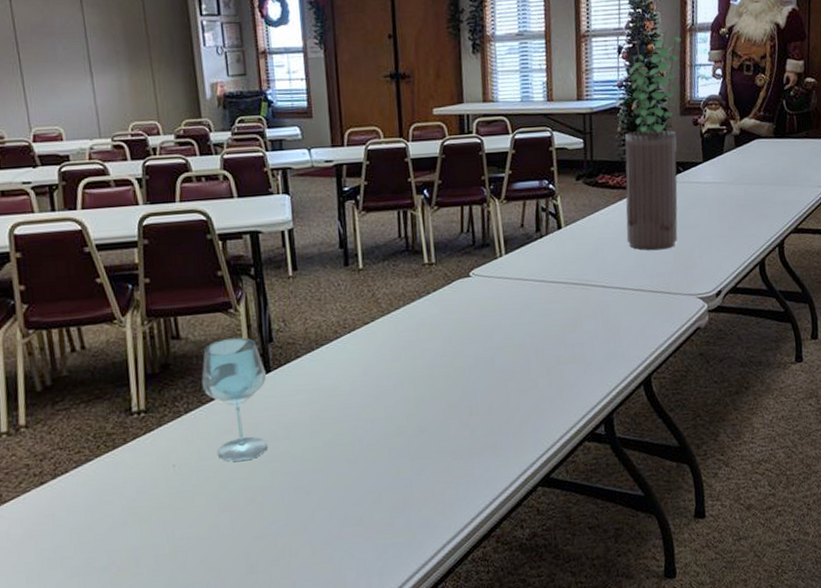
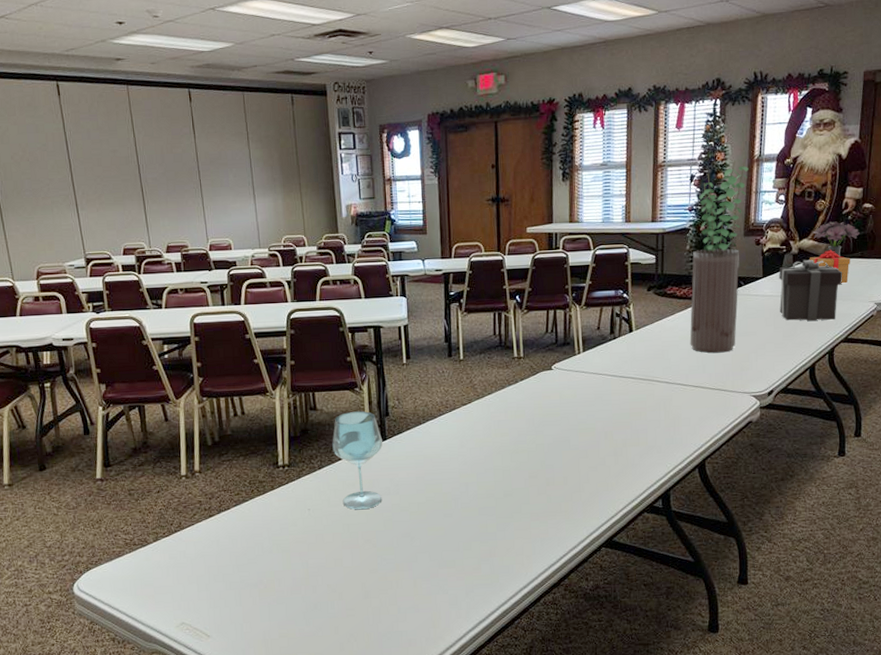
gift box: none [720,141,789,211] -> present [779,259,843,322]
gift box: none [751,129,796,167] -> present [809,249,850,284]
flower arrangement: none [754,98,803,137] -> present [813,221,859,256]

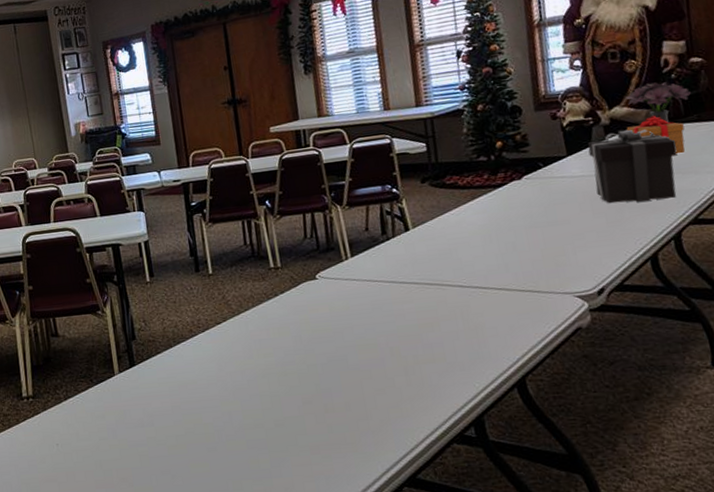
wine glass: present [332,411,383,510] -> none [77,335,136,445]
vase: present [690,156,749,353] -> none [470,22,544,249]

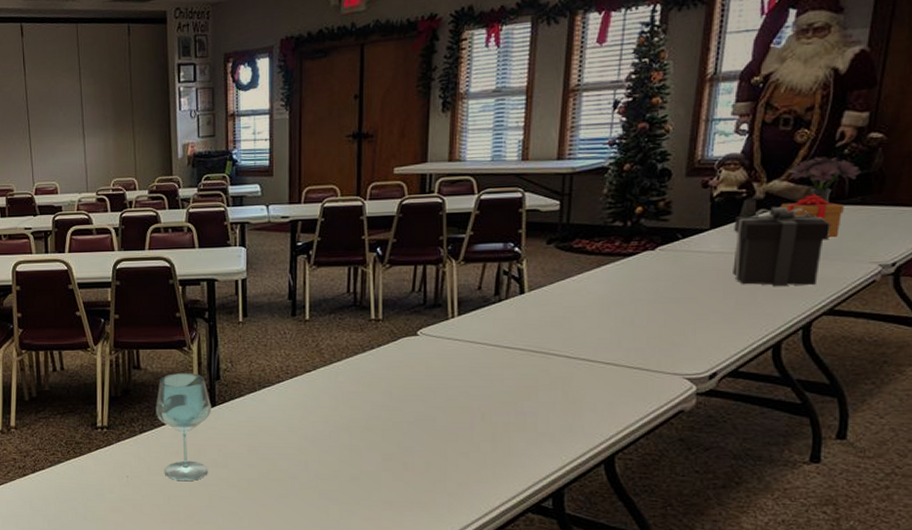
wine glass: none [77,335,136,445] -> present [155,372,212,482]

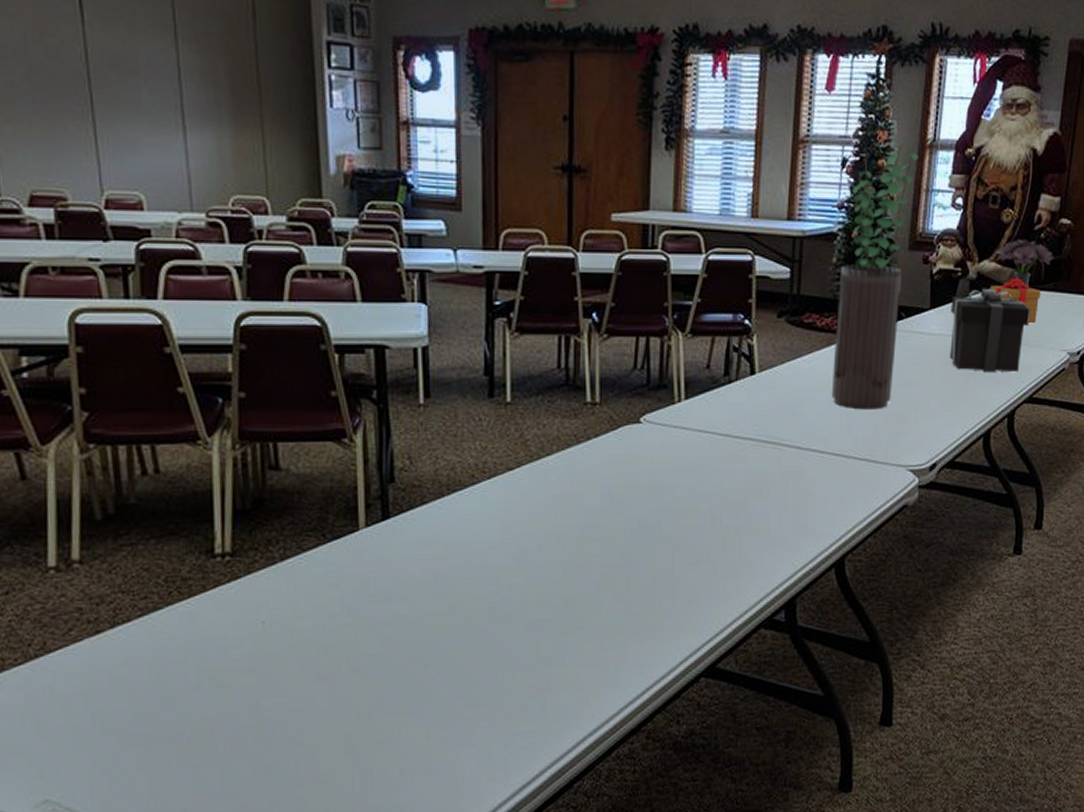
wine glass: present [155,372,212,482] -> none [303,473,385,623]
vase: none [601,74,697,323] -> present [831,138,919,410]

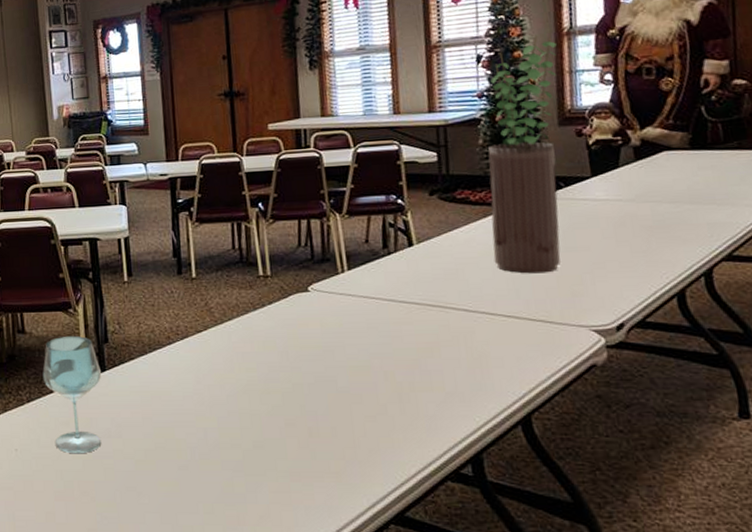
wine glass: none [303,473,385,623] -> present [42,335,102,454]
gift box: present [950,288,1031,373] -> none [614,153,713,233]
gift box: present [989,276,1041,324] -> none [658,139,723,183]
flower arrangement: present [996,239,1053,287] -> none [659,103,732,148]

